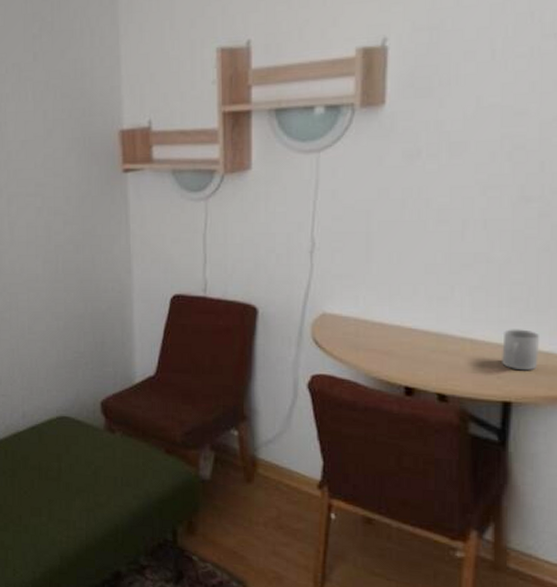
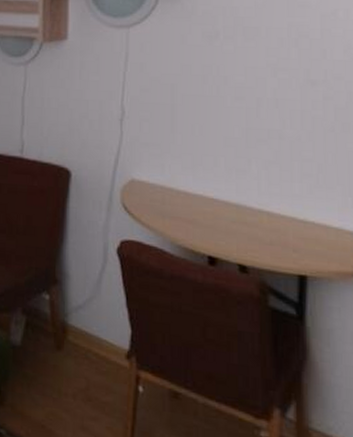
mug: present [502,329,541,371] -> none [296,203,330,246]

